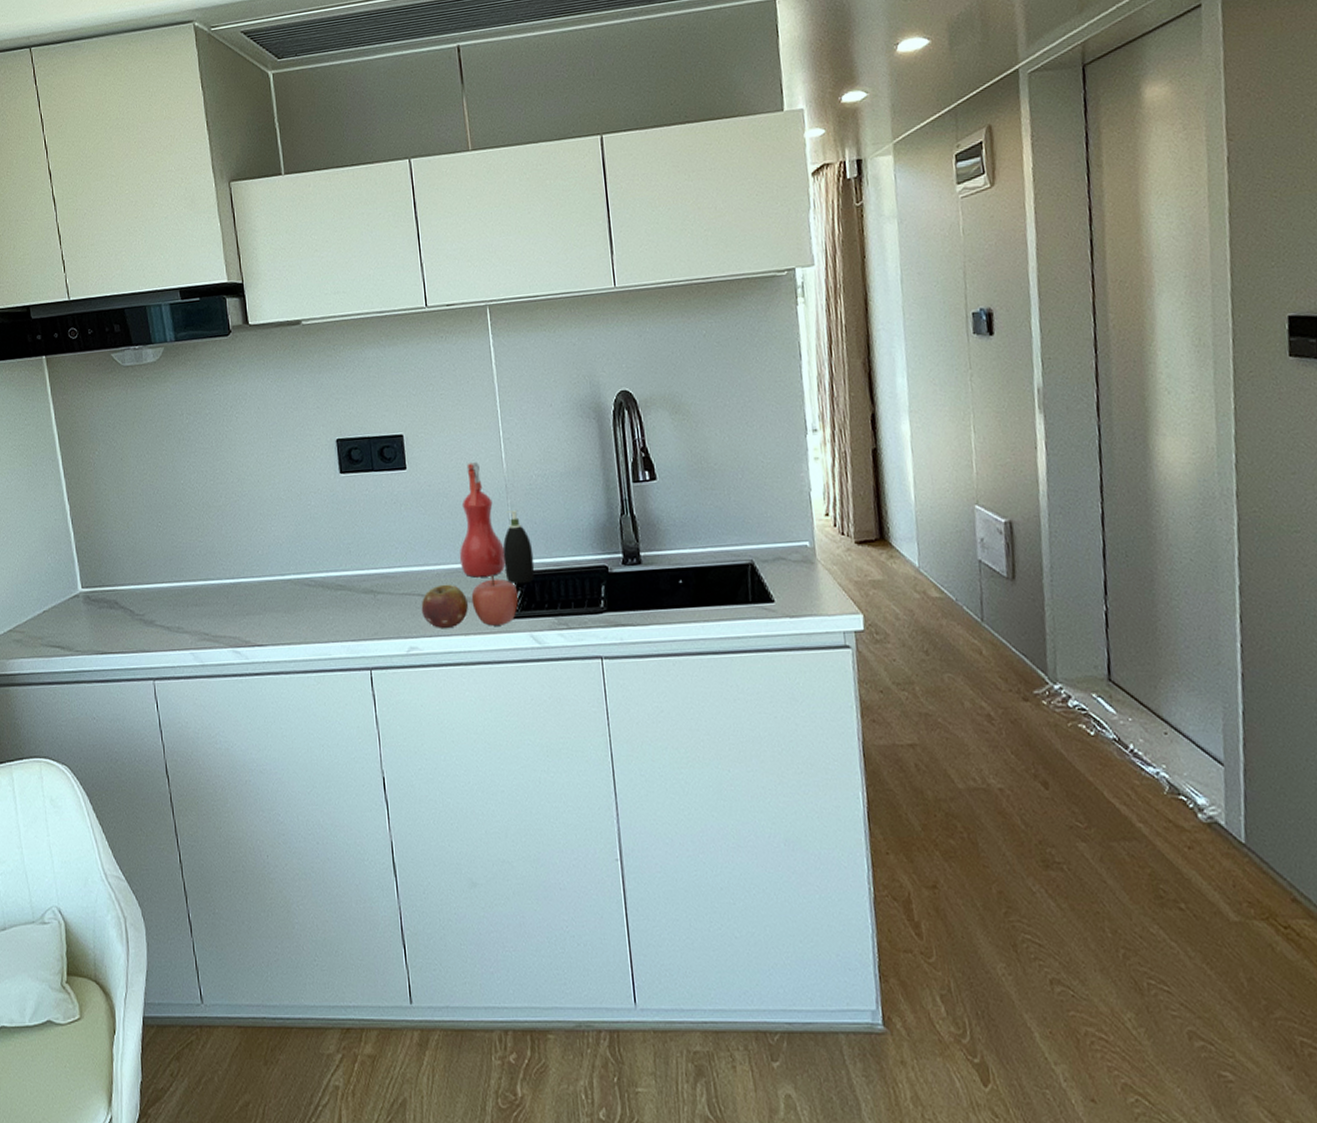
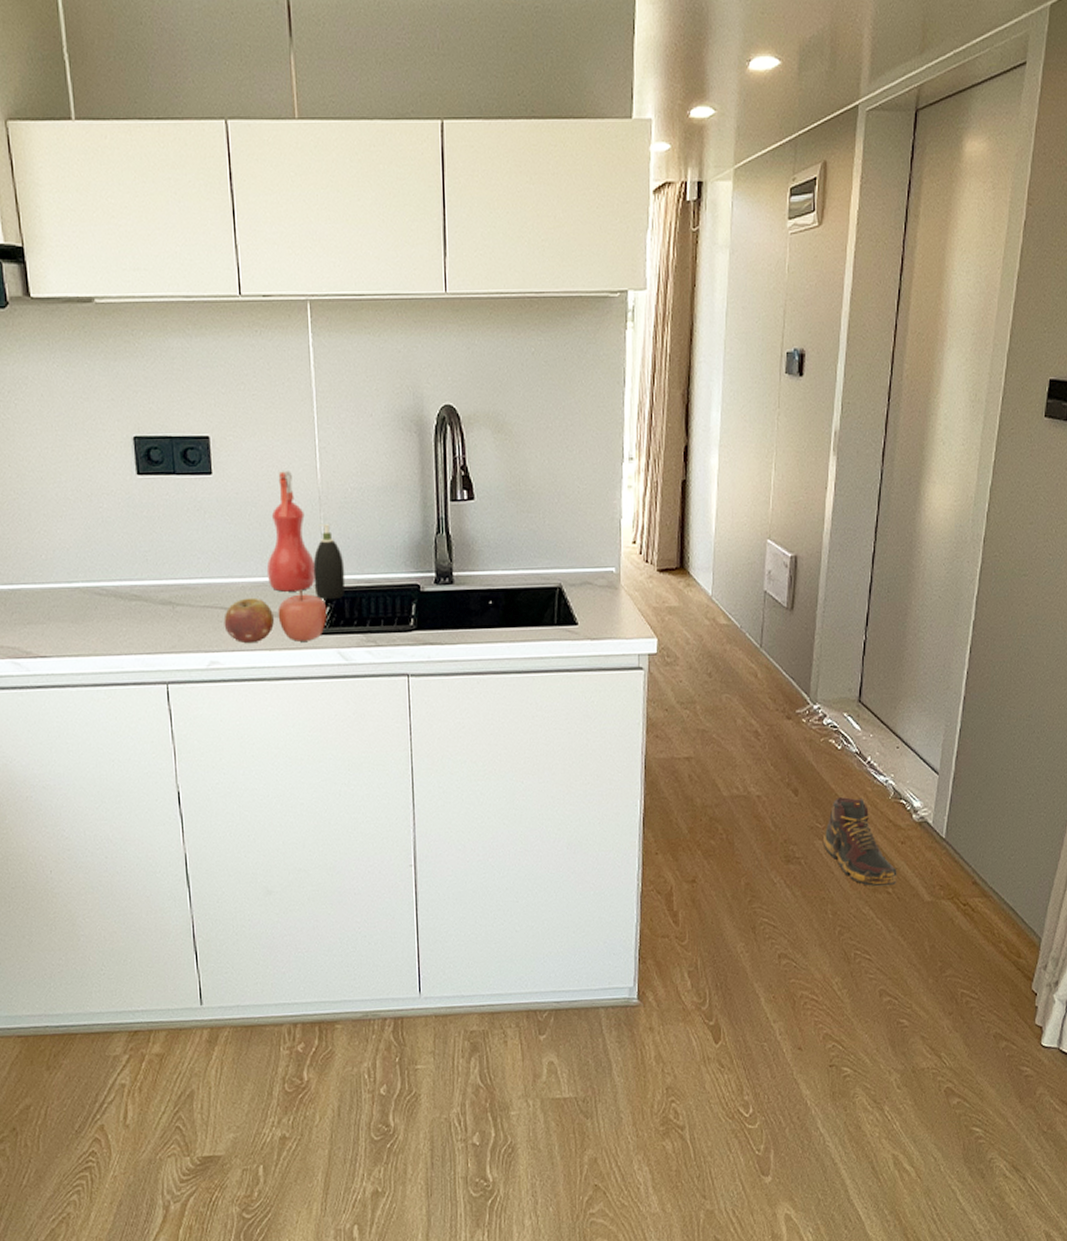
shoe: none [1087,791,1190,901] -> present [824,797,897,887]

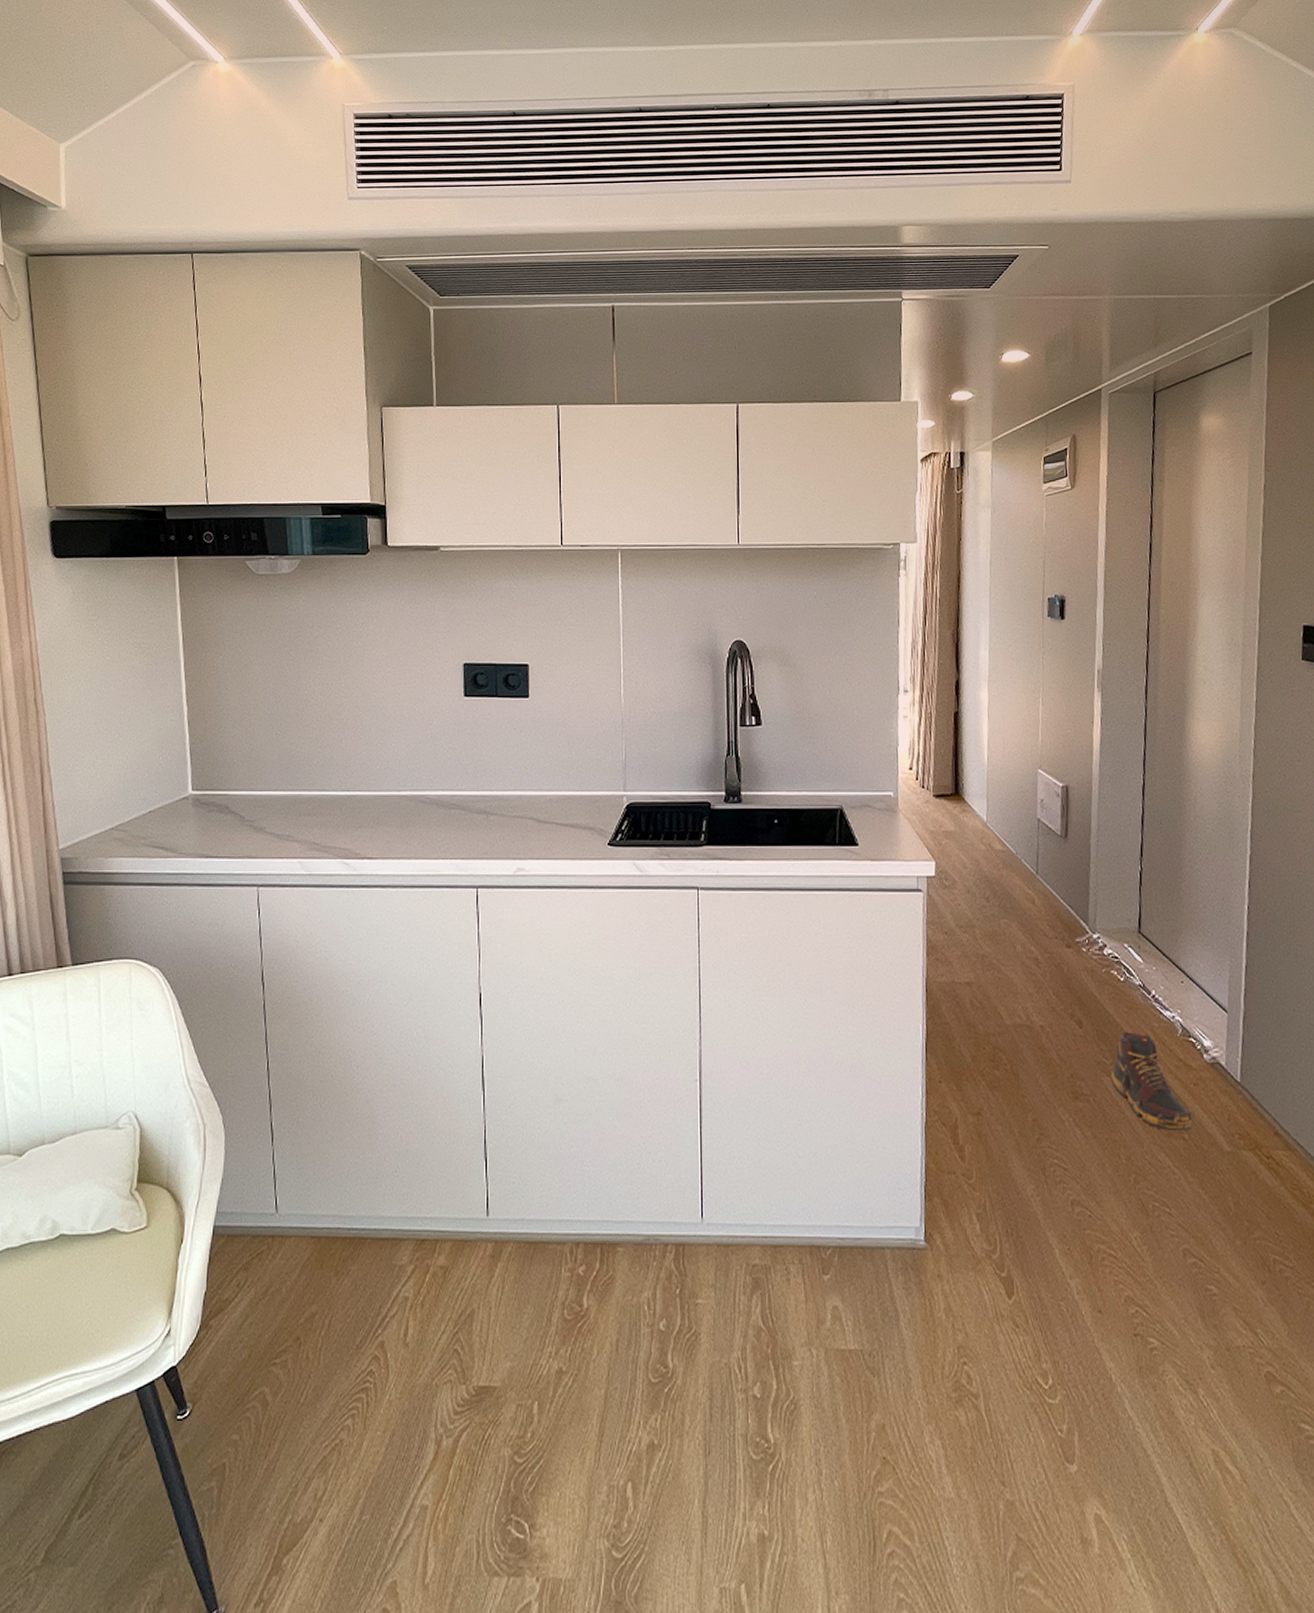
fruit: present [223,597,274,644] -> none [531,810,576,853]
spray bottle: present [266,471,315,592] -> none [572,696,615,805]
fruit: present [277,589,328,642] -> none [580,804,625,852]
soap dispenser: present [313,524,346,600] -> none [614,744,643,814]

